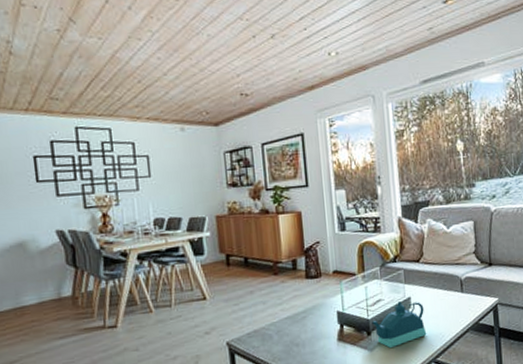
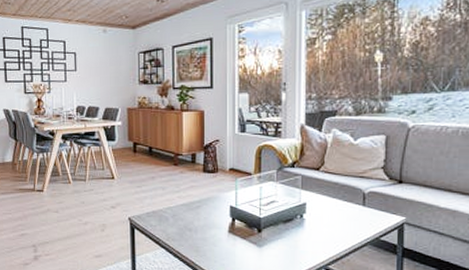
teapot: present [372,301,427,349] -> none [263,205,320,248]

